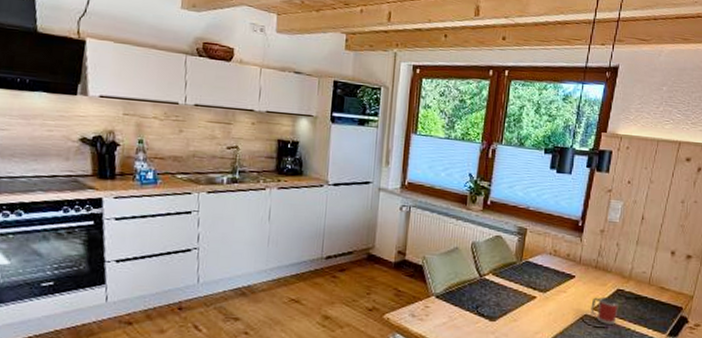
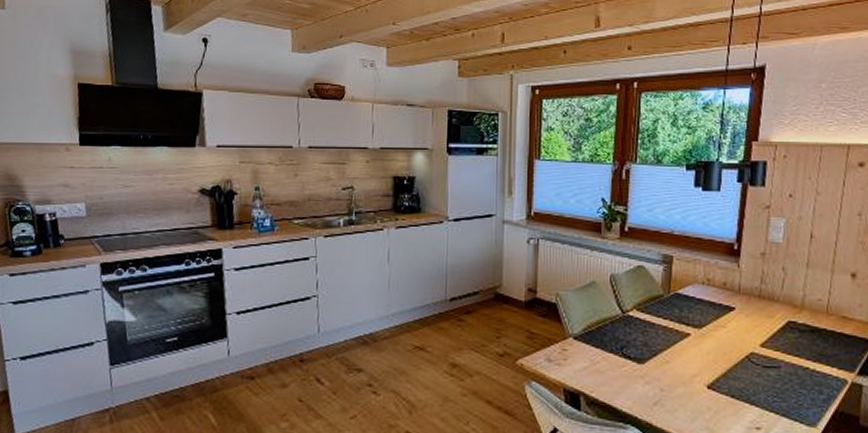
mug: present [591,296,620,325] -> none [757,330,793,363]

